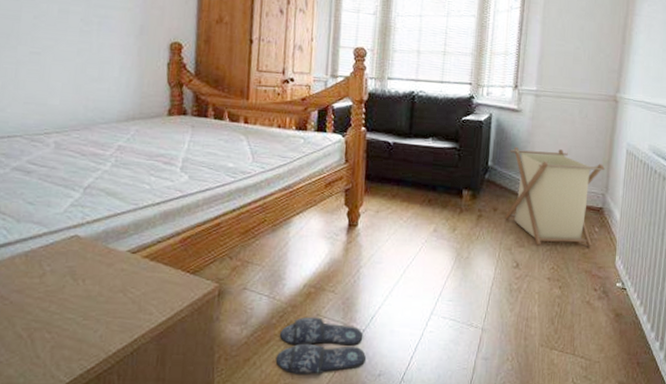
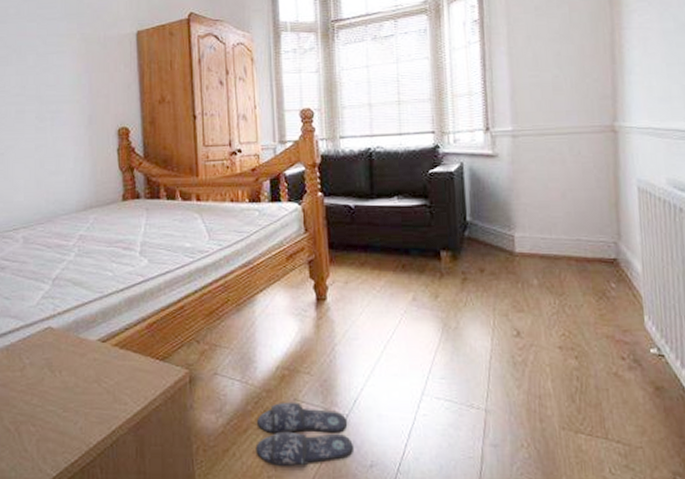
laundry basket: present [505,146,605,247] -> none [490,195,612,309]

